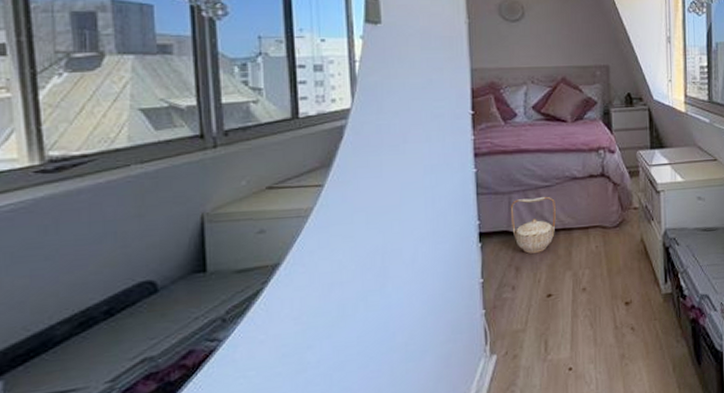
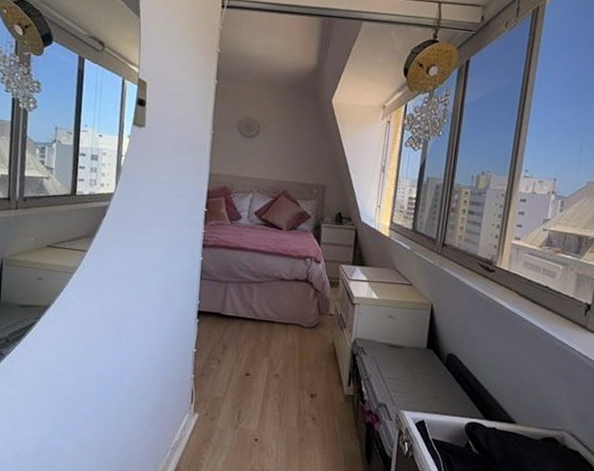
basket: present [510,196,557,254] -> none [224,289,264,337]

